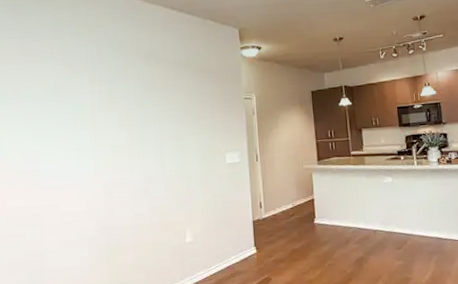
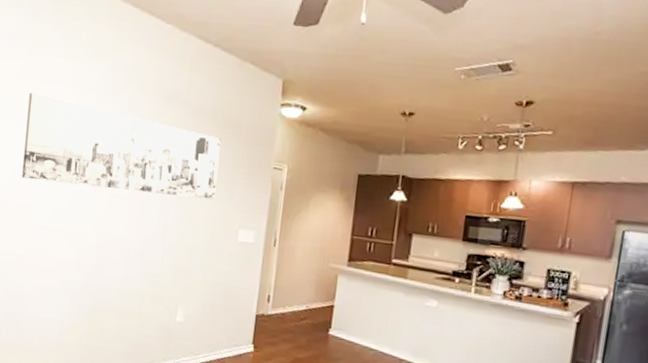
wall art: none [25,72,201,148] -> present [22,92,222,200]

